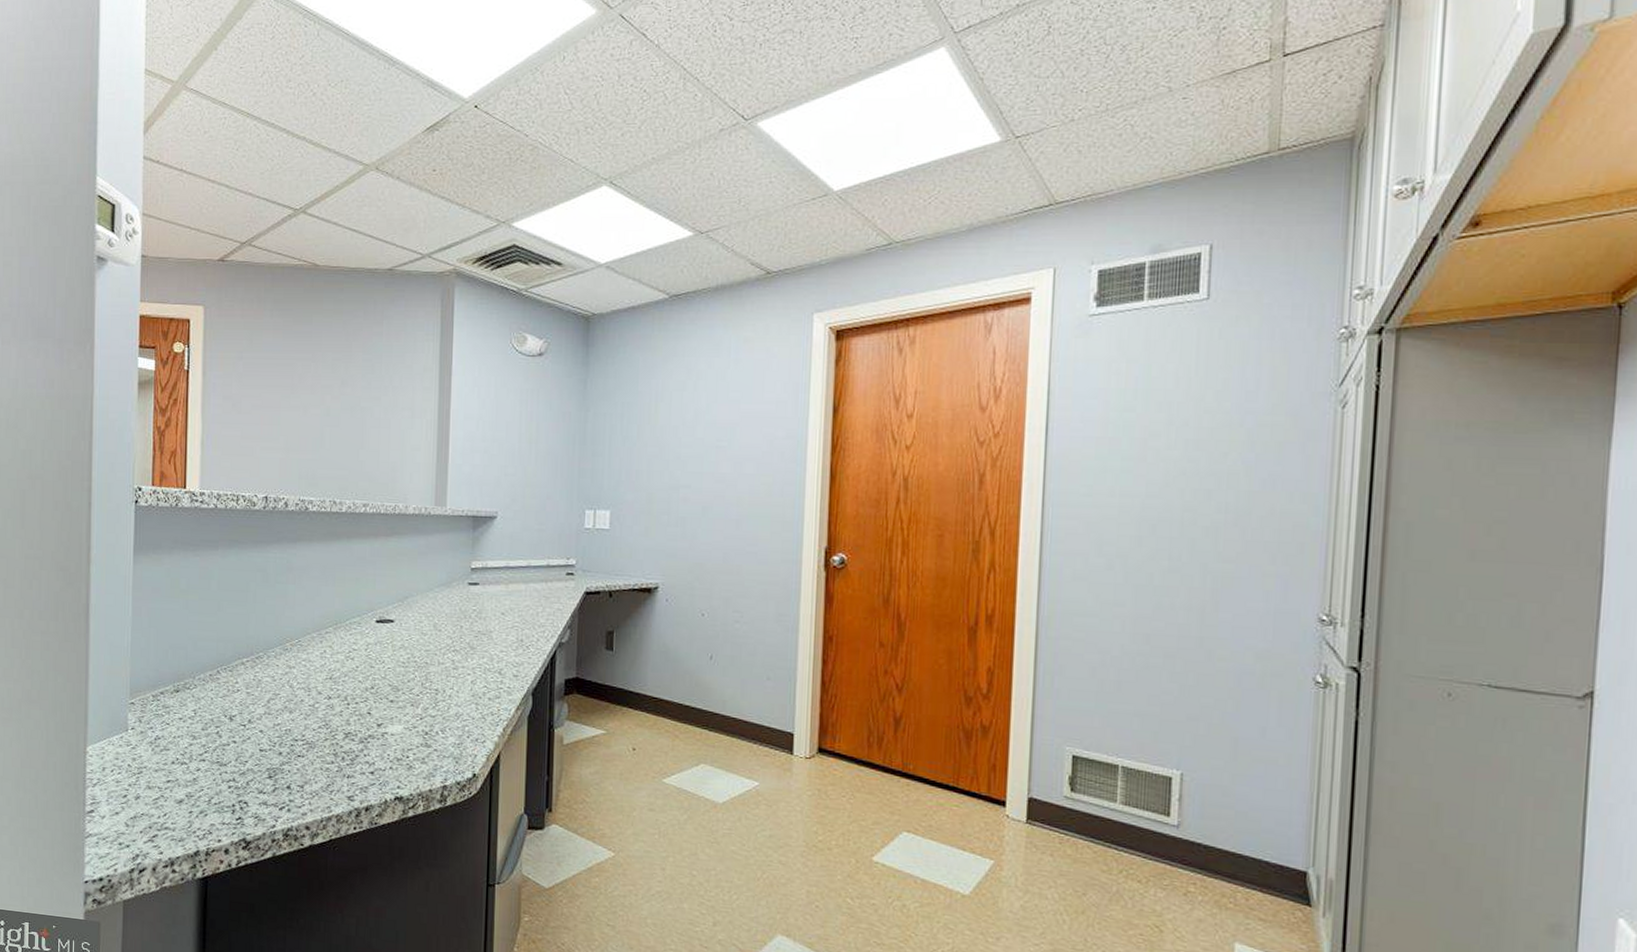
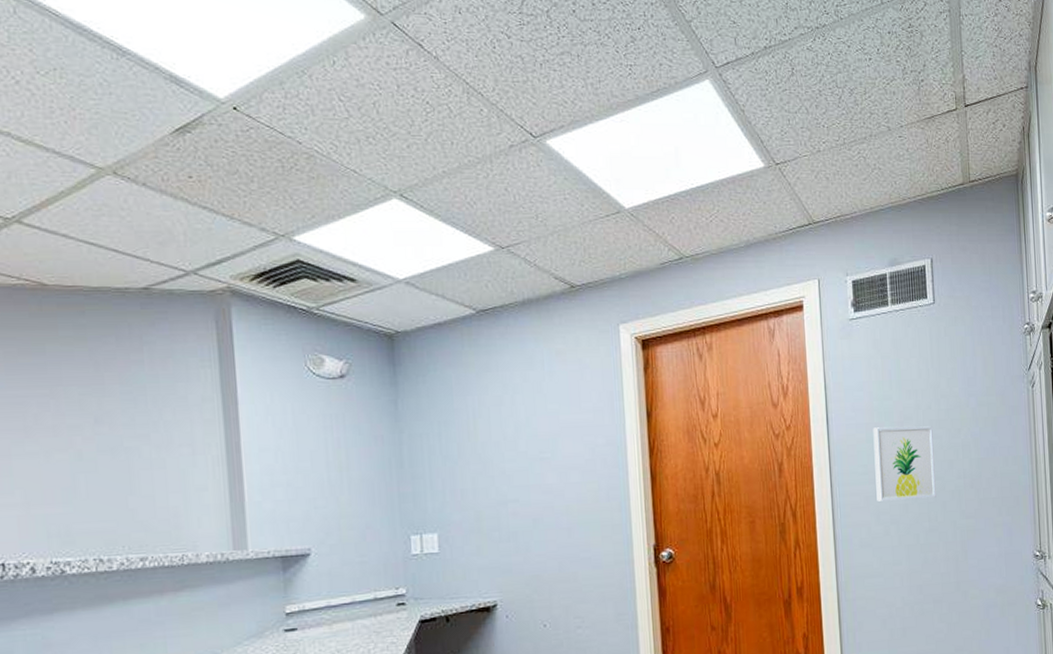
wall art: none [1101,443,1188,532] -> present [873,426,936,502]

